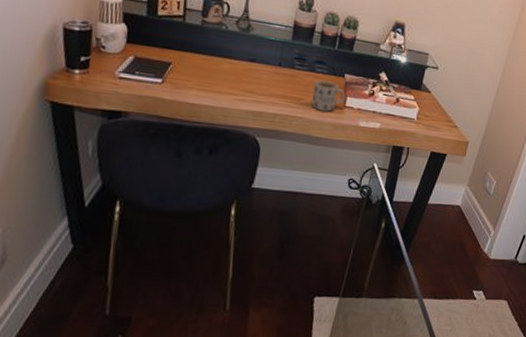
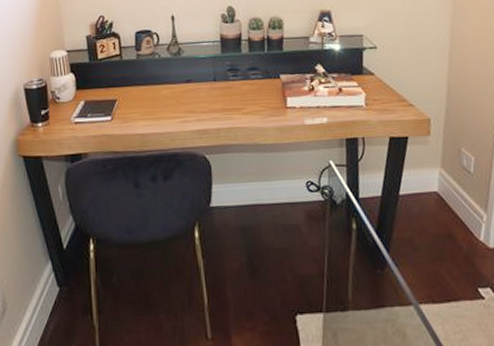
mug: present [311,80,345,112] -> none [251,85,285,117]

